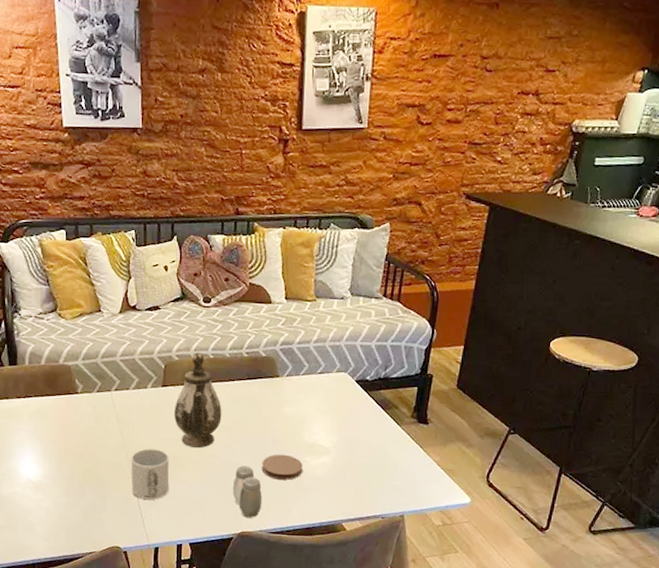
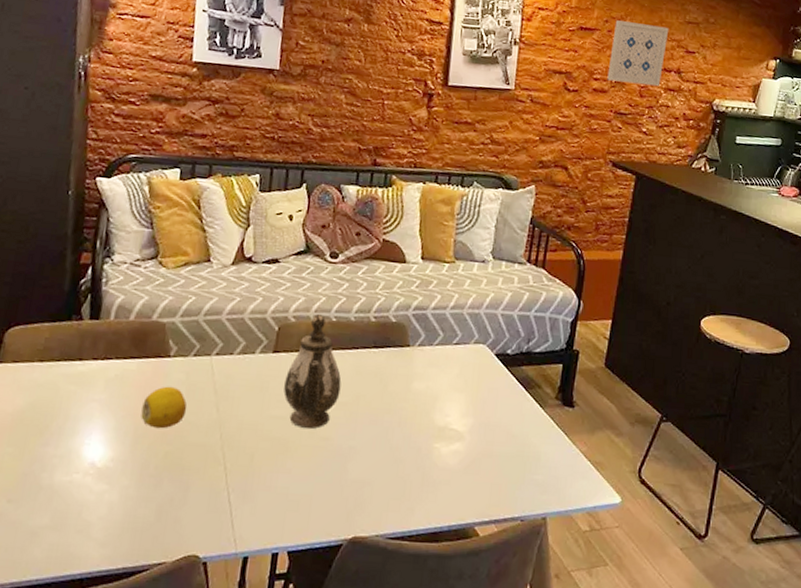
fruit: none [61,417,97,451] -> present [141,386,187,429]
mug: present [131,449,170,500] -> none [222,428,273,494]
salt and pepper shaker: present [232,465,263,518] -> none [346,452,382,519]
coaster: present [261,454,303,480] -> none [383,438,432,471]
wall art: none [461,43,528,112] -> present [607,20,669,87]

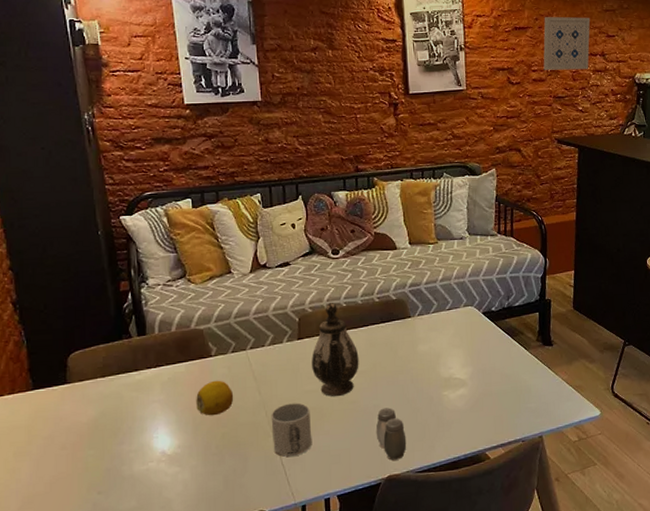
mug: none [222,428,273,494] -> present [271,403,312,457]
salt and pepper shaker: none [346,452,382,519] -> present [375,407,407,460]

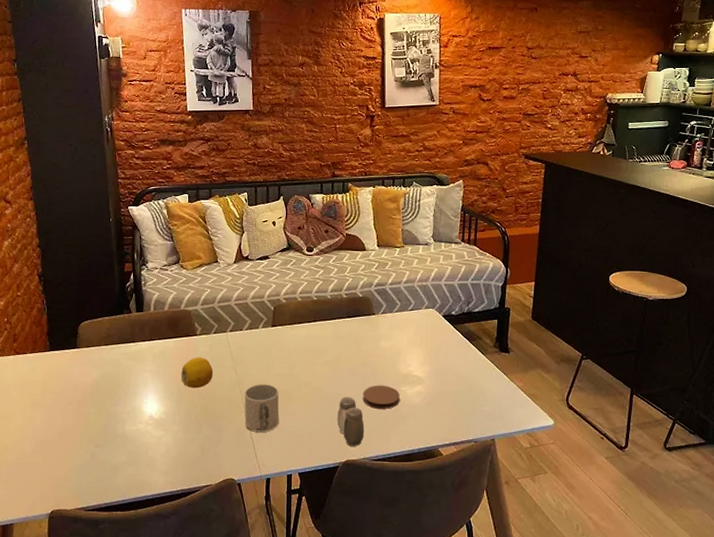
teapot: present [312,302,359,397] -> none [283,295,325,381]
coaster: none [402,391,442,418] -> present [363,385,400,409]
wall art: present [543,17,591,70] -> none [515,38,564,89]

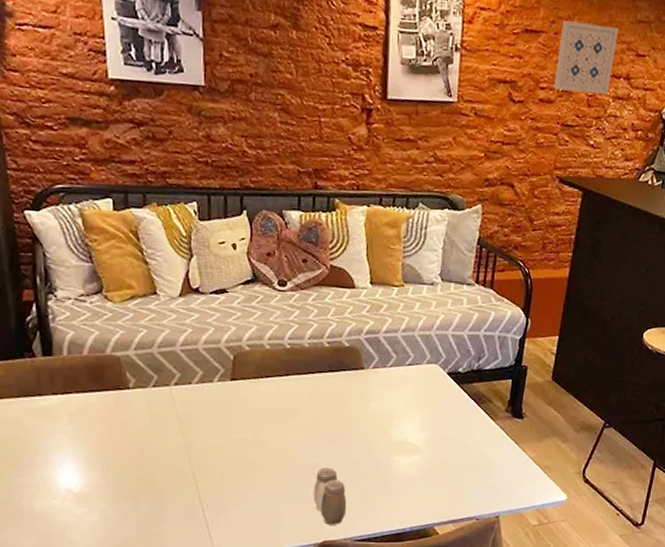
fruit: present [181,357,214,389] -> none [109,416,153,456]
mug: present [244,384,280,432] -> none [194,451,241,509]
coaster: present [363,385,400,409] -> none [346,453,391,482]
wall art: none [515,38,564,89] -> present [554,21,619,95]

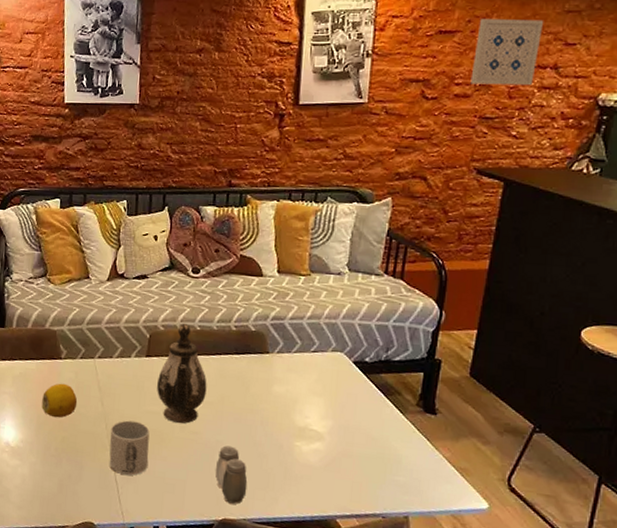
fruit: none [109,416,153,456] -> present [41,383,78,418]
mug: none [194,451,241,509] -> present [109,420,150,476]
teapot: none [245,341,301,449] -> present [157,323,207,424]

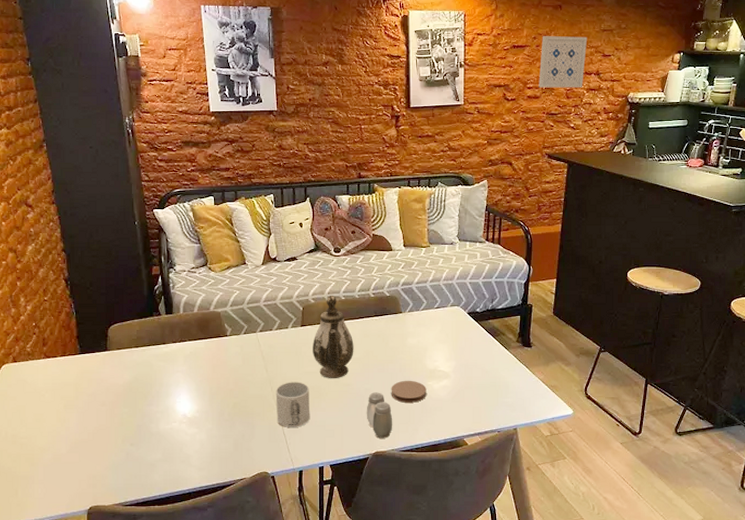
fruit: present [41,383,78,418] -> none [213,357,245,387]
coaster: none [247,436,293,466] -> present [391,380,426,403]

